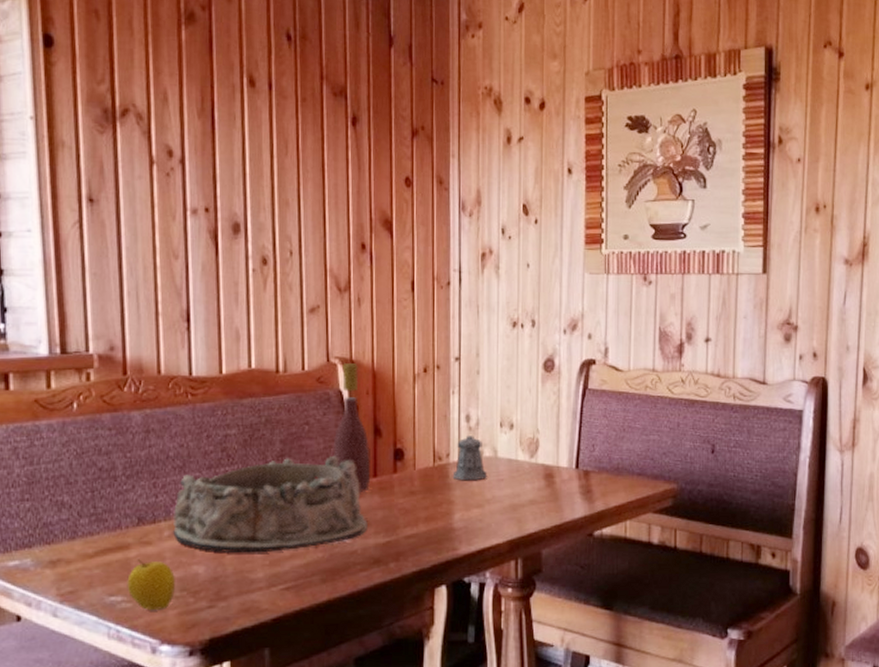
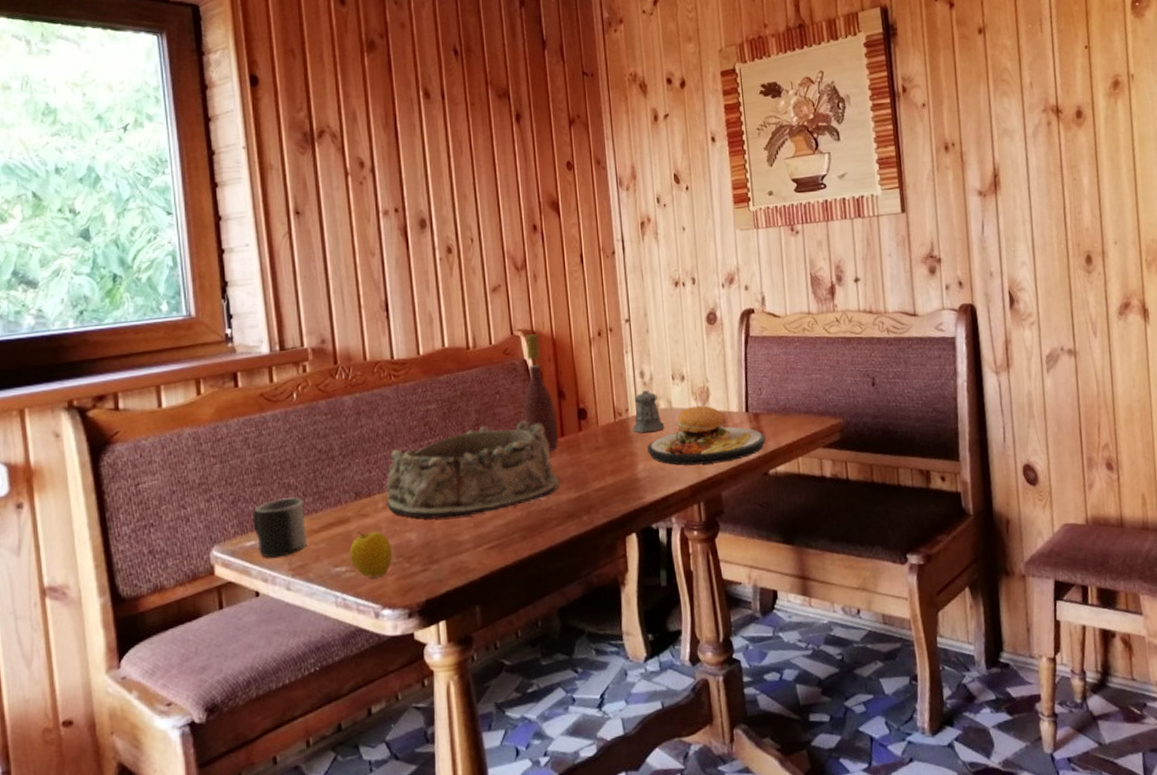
mug: none [18,517,79,581] -> present [253,497,307,558]
plate: none [467,443,594,519] -> present [647,392,766,466]

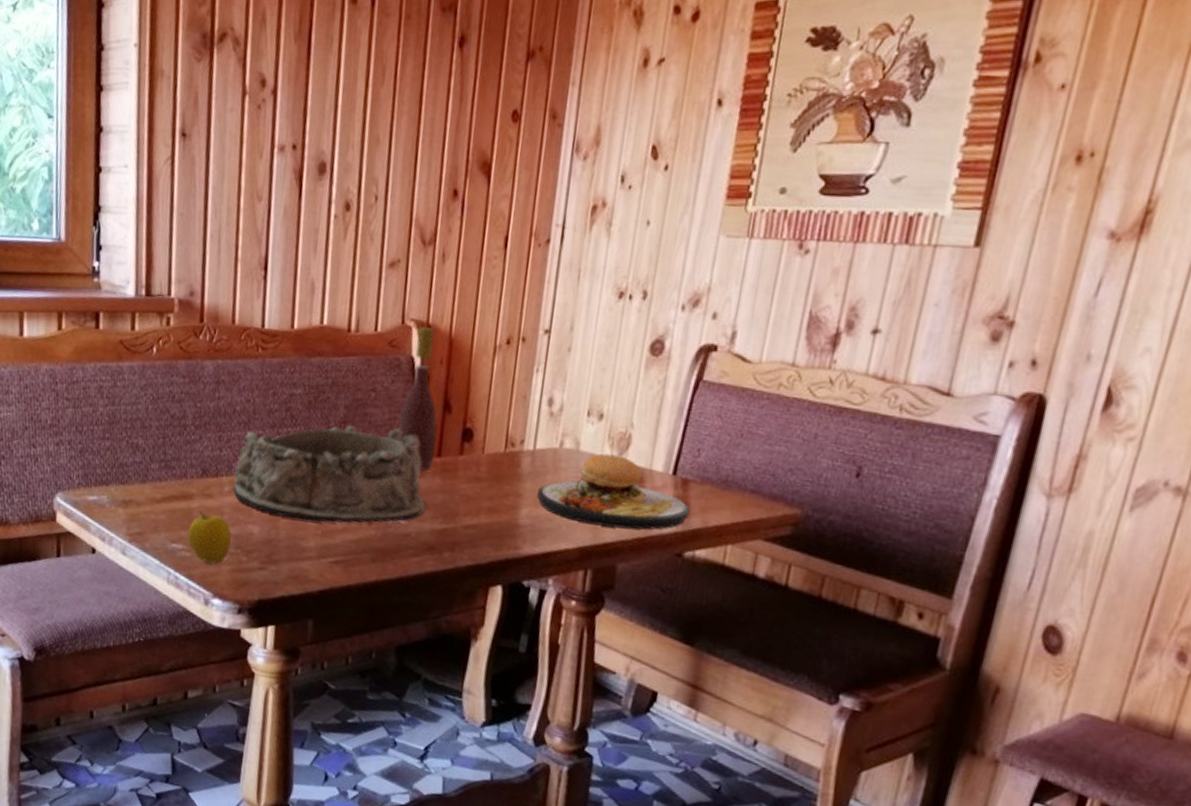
mug: present [253,497,307,558] -> none [97,458,149,519]
pepper shaker: present [633,390,665,433] -> none [525,422,565,475]

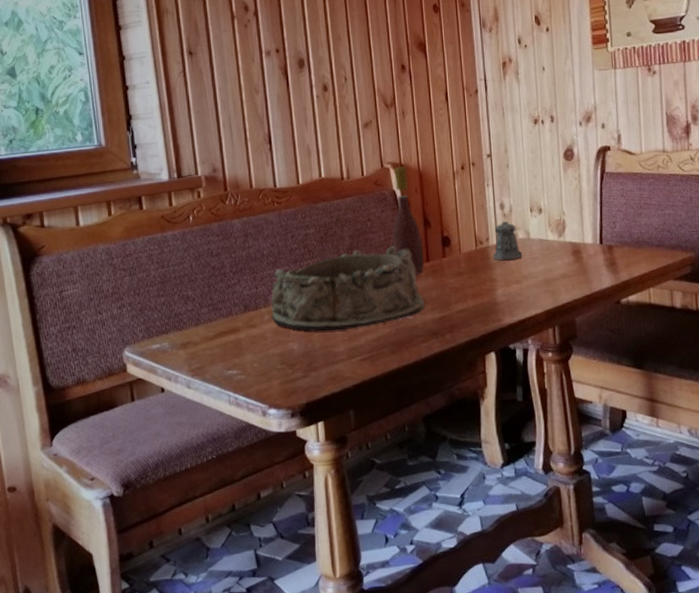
apple: present [187,510,231,564] -> none [240,339,277,381]
pepper shaker: none [525,422,565,475] -> present [493,221,523,261]
plate: present [537,437,691,530] -> none [506,224,619,292]

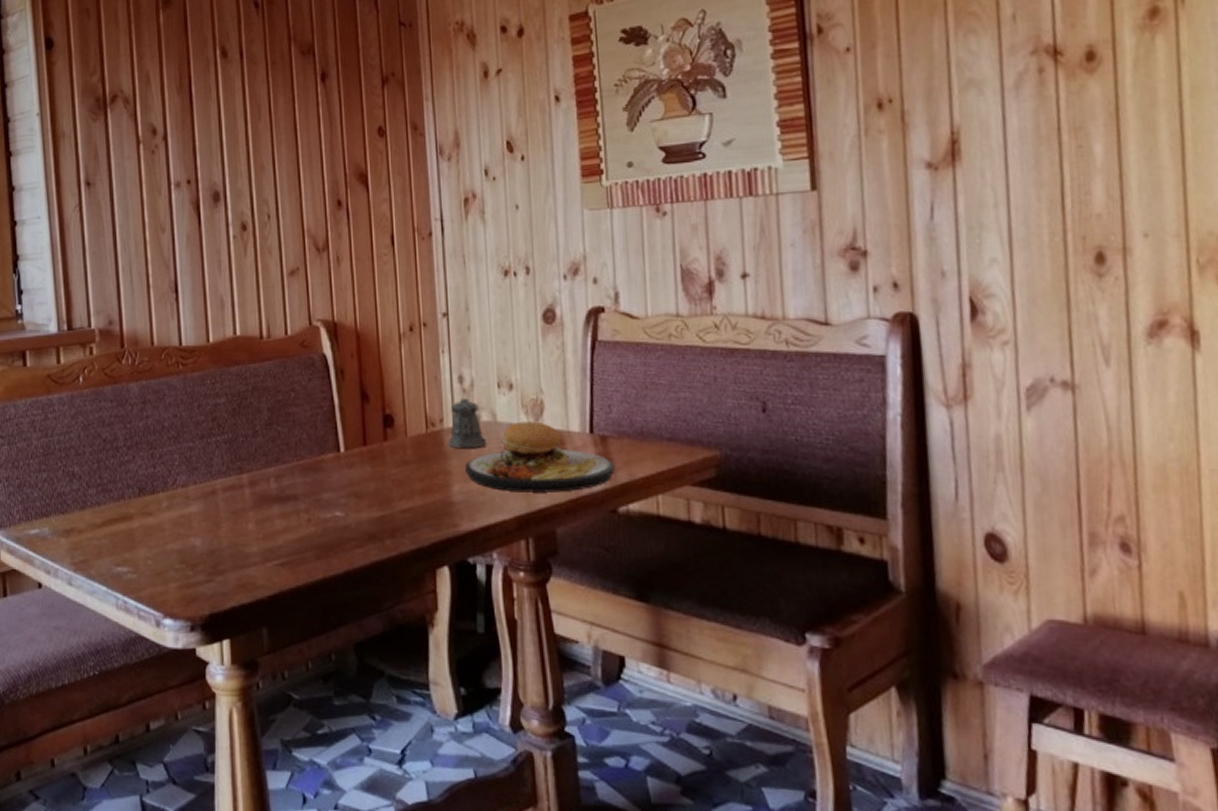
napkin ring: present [271,246,425,332] -> none [171,423,360,526]
wine bottle: present [391,167,425,276] -> none [320,325,361,463]
plate: none [506,224,619,292] -> present [465,405,615,492]

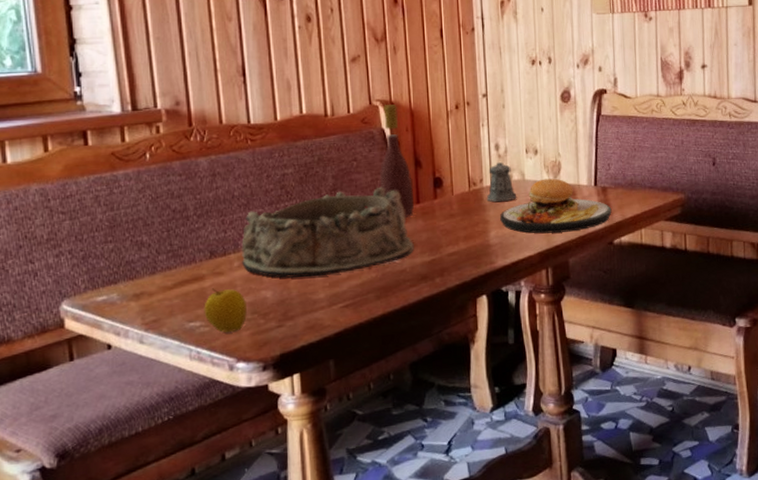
apple: none [131,530,175,582] -> present [204,288,247,333]
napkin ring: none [171,423,360,526] -> present [241,187,414,279]
wine bottle: none [320,325,361,463] -> present [379,104,415,219]

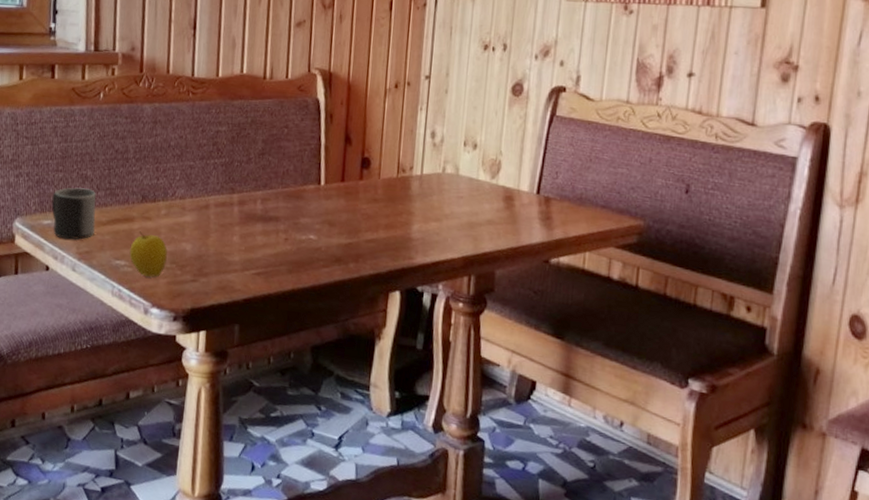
mug: none [104,255,160,313] -> present [51,187,96,240]
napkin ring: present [241,187,414,279] -> none [168,156,333,240]
wine bottle: present [379,104,415,219] -> none [307,74,341,196]
pepper shaker: present [487,162,517,203] -> none [415,151,448,196]
plate: present [500,166,612,234] -> none [426,163,553,241]

